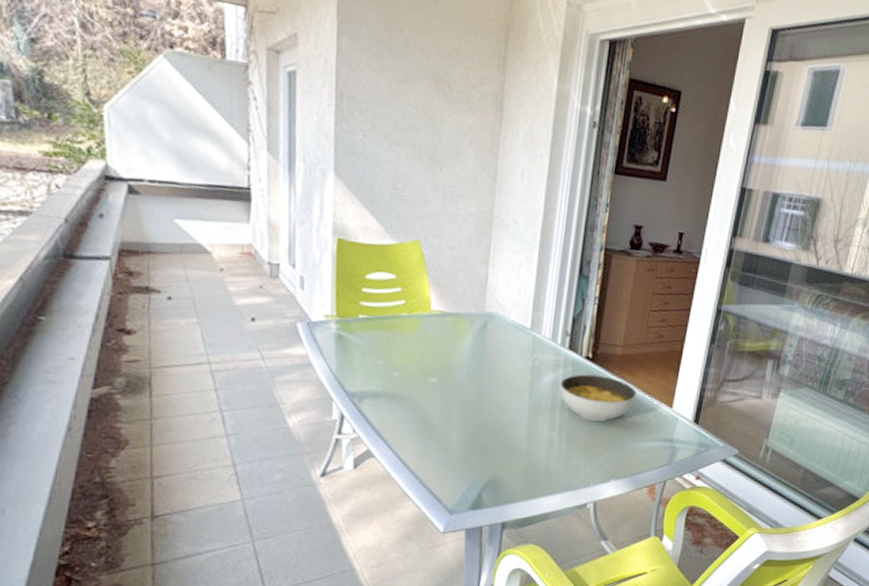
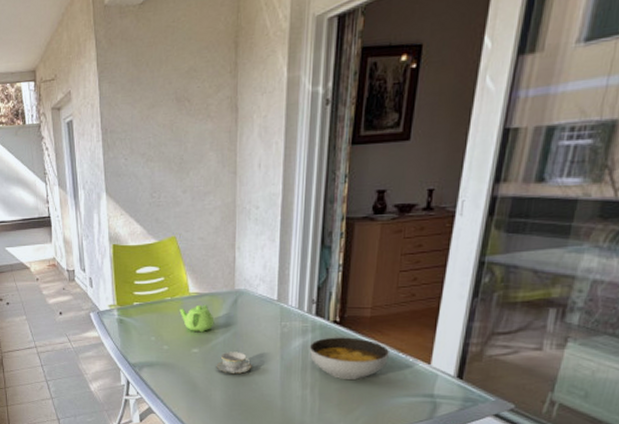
teapot: none [417,325,459,358] -> present [179,304,215,331]
teacup: none [456,384,498,411] -> present [216,351,252,374]

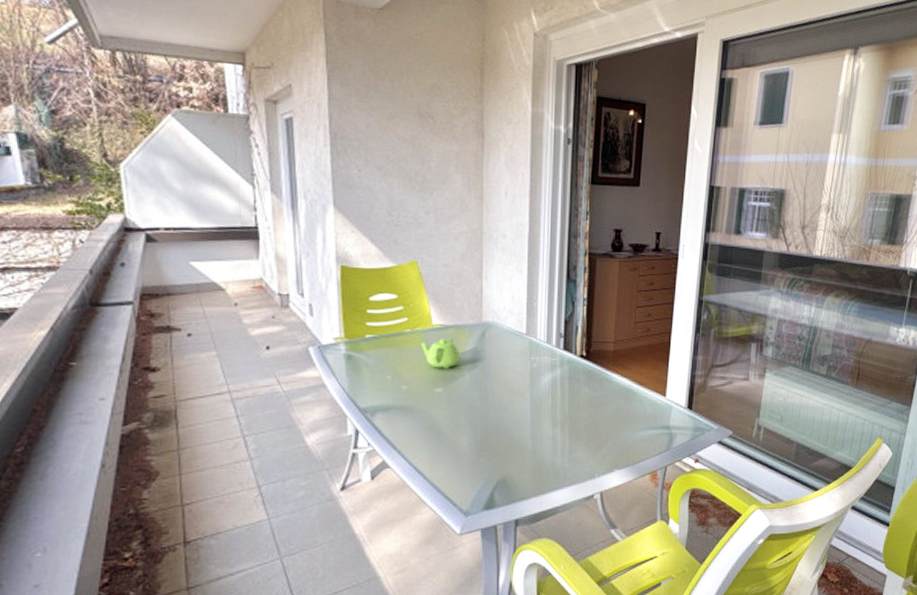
teacup: present [216,351,252,374] -> none [462,390,501,414]
soup bowl: present [309,337,389,379] -> none [558,372,631,415]

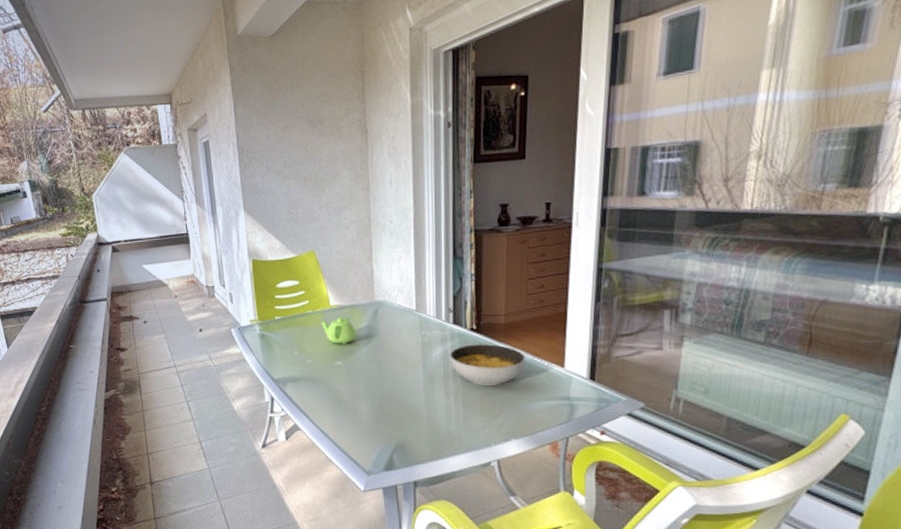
soup bowl: none [558,372,631,415] -> present [449,344,525,386]

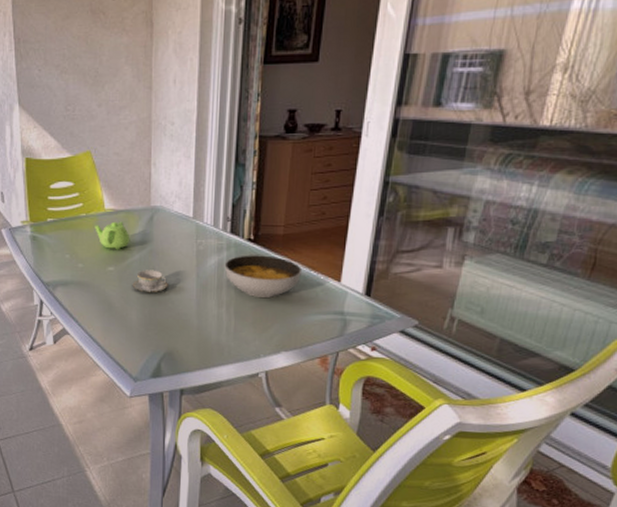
teacup: none [360,363,396,385] -> present [132,269,168,292]

